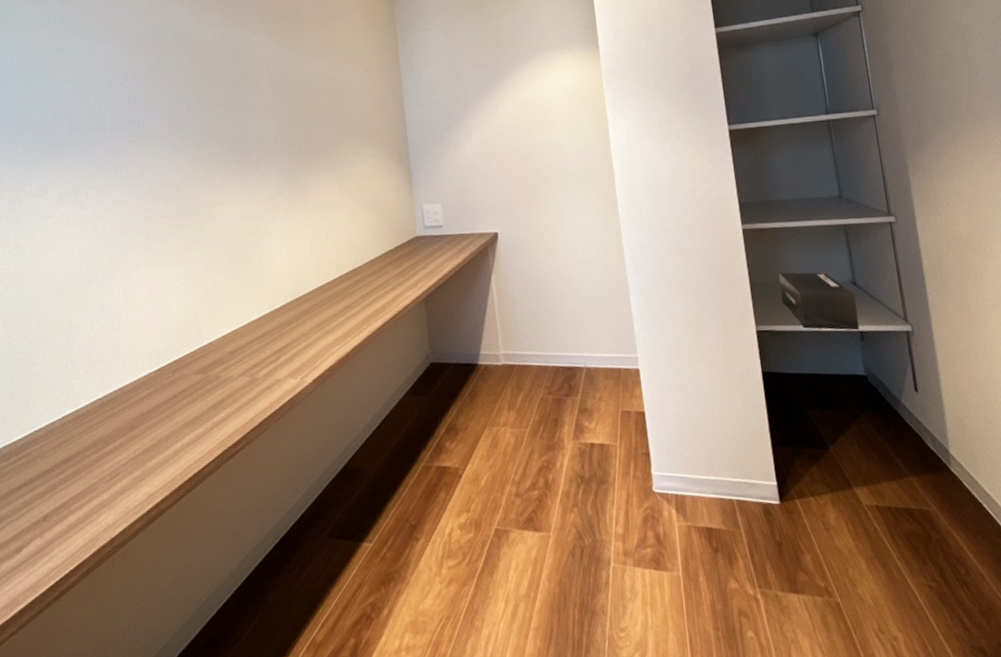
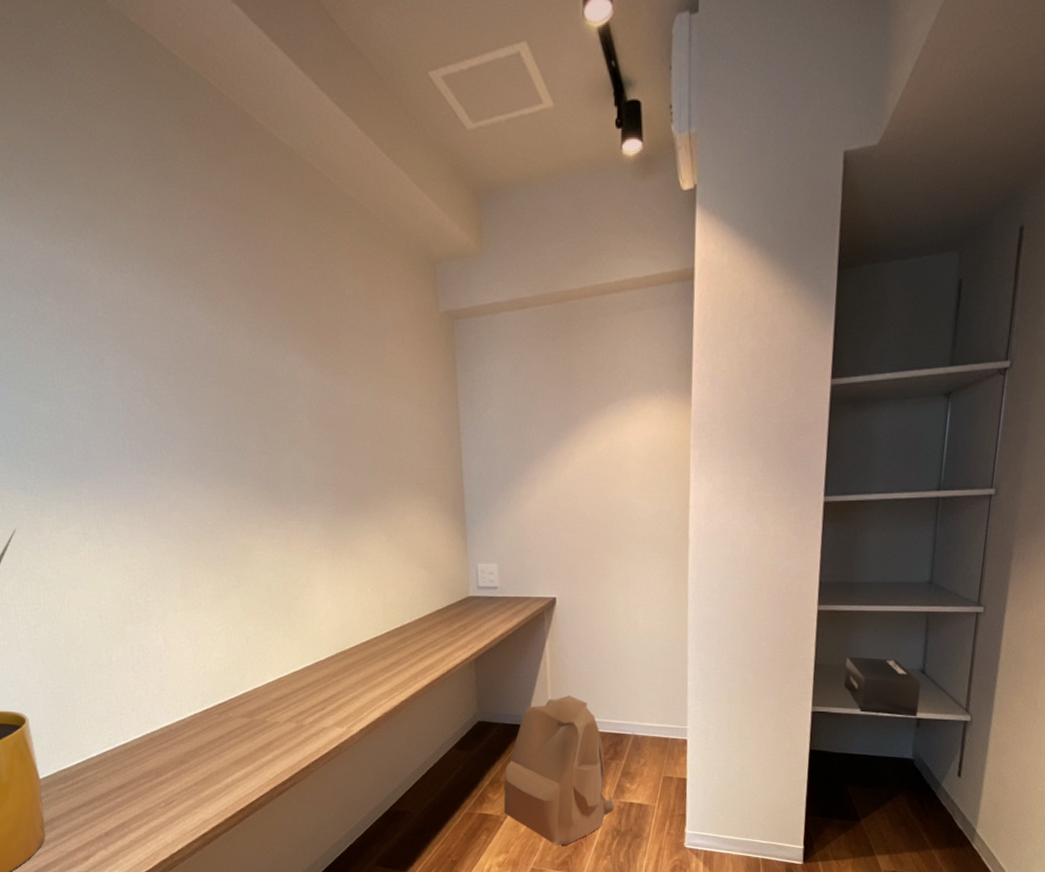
backpack: none [460,329,576,500] -> present [503,695,615,846]

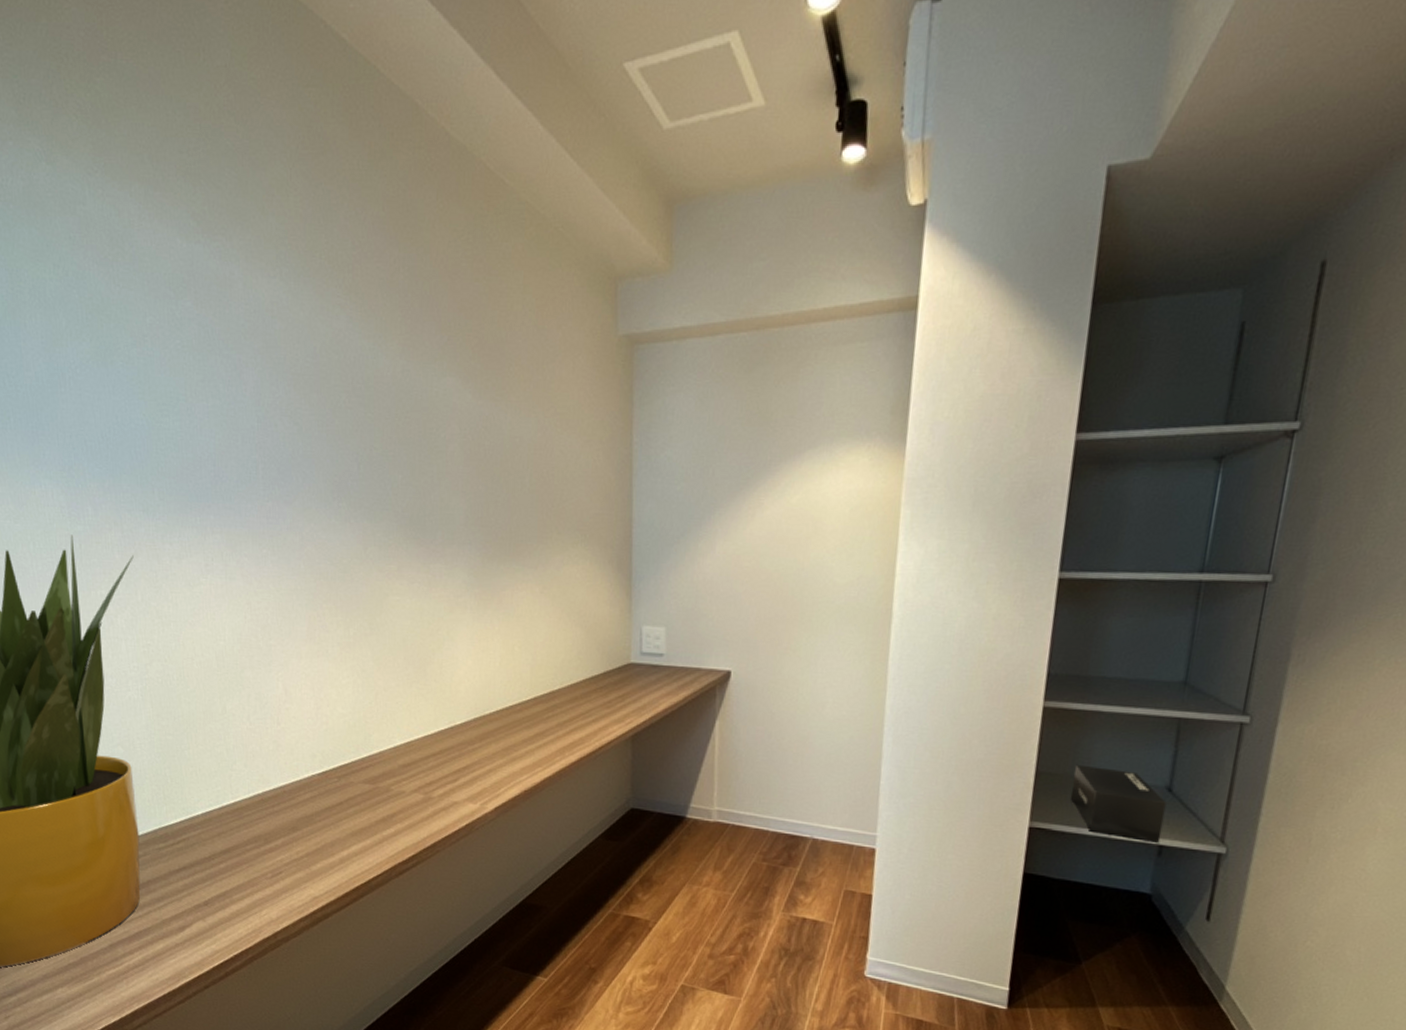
backpack: present [503,695,615,846] -> none [653,786,785,963]

